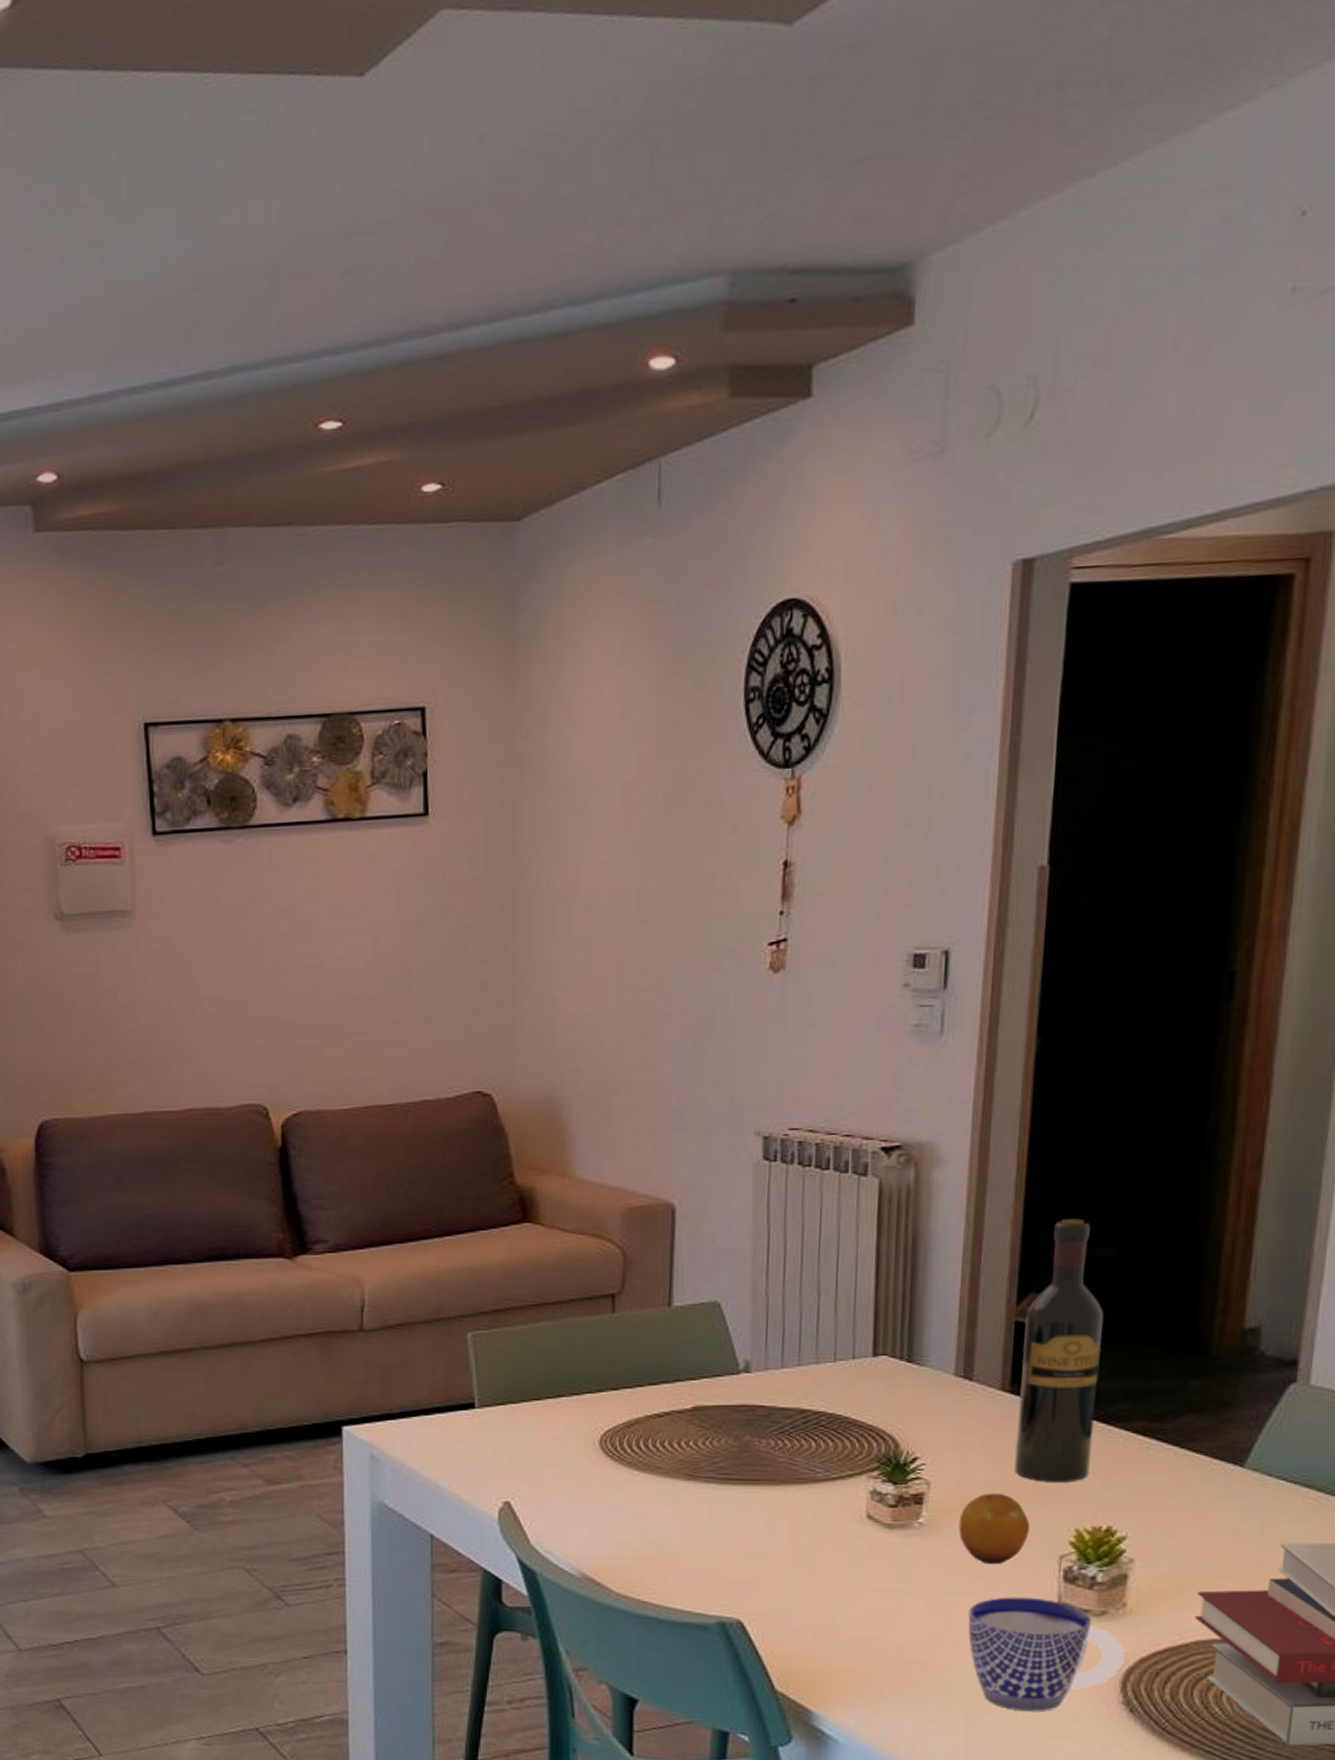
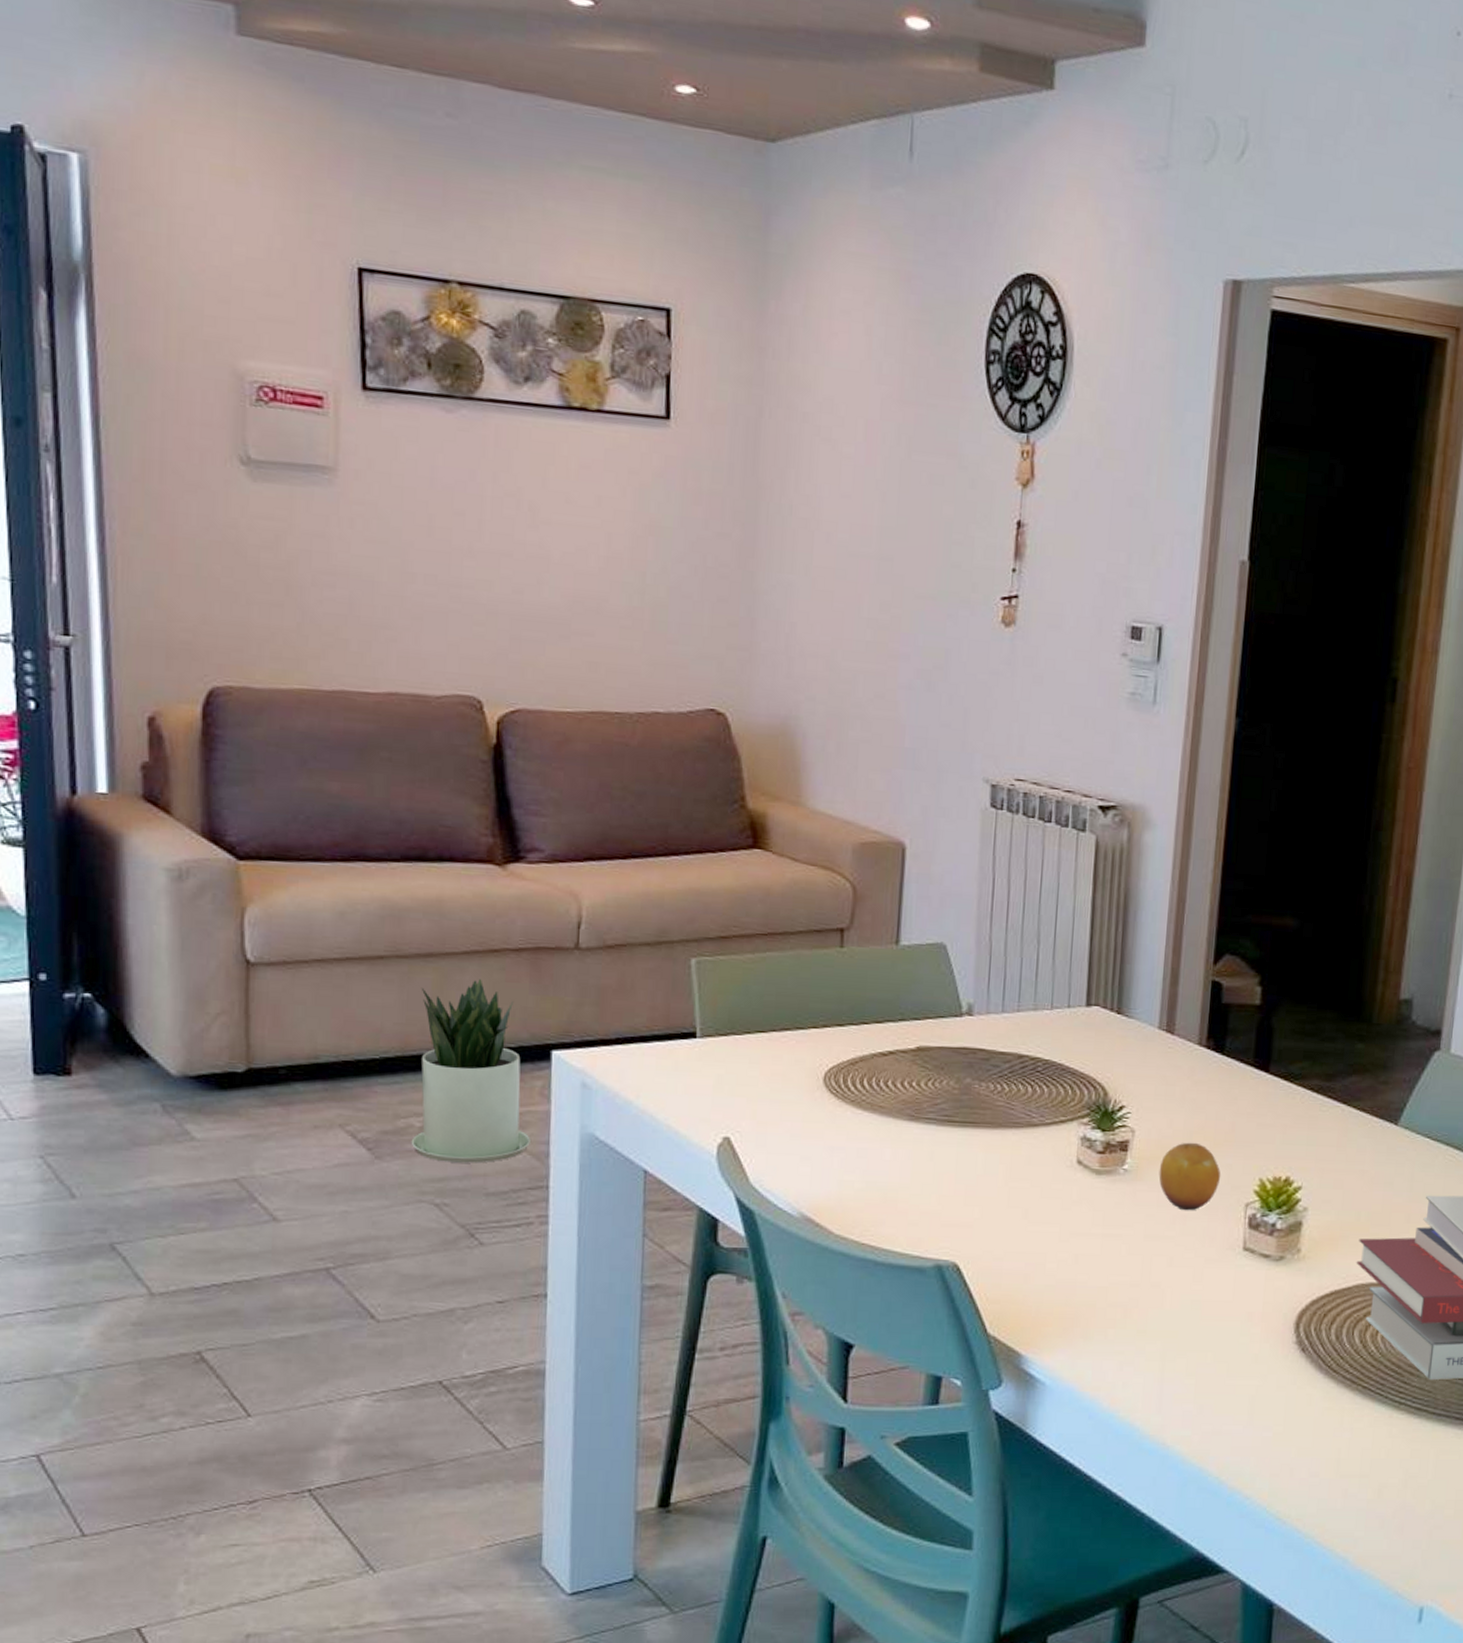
planter: none [223,1364,328,1532] -> present [411,979,532,1163]
cup: present [968,1597,1124,1711] -> none [1165,1242,1298,1352]
wine bottle: present [1014,1218,1103,1481] -> none [1208,888,1286,1133]

